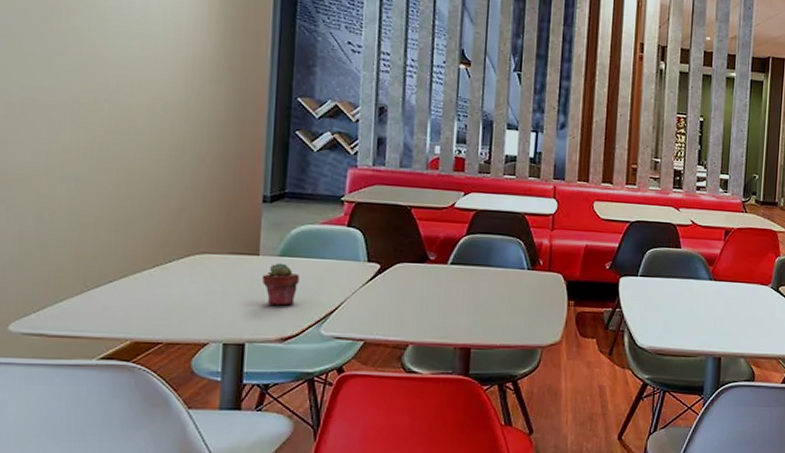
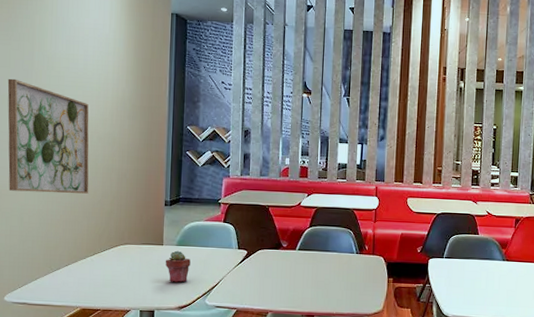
wall art: none [19,16,151,183] -> present [7,78,89,194]

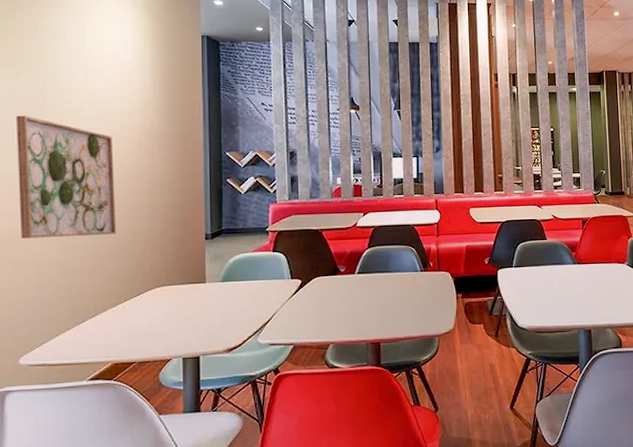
potted succulent: present [166,250,191,283] -> none [210,287,238,323]

